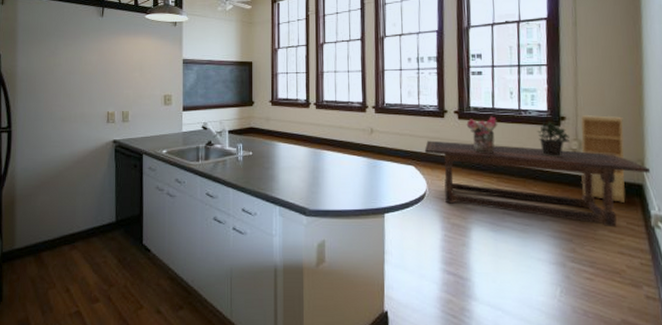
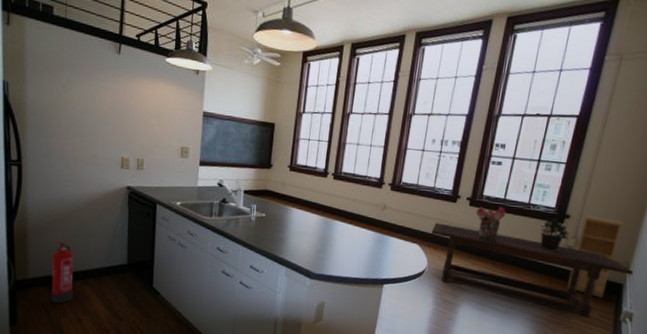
fire extinguisher: none [38,204,62,273] -> present [51,241,74,304]

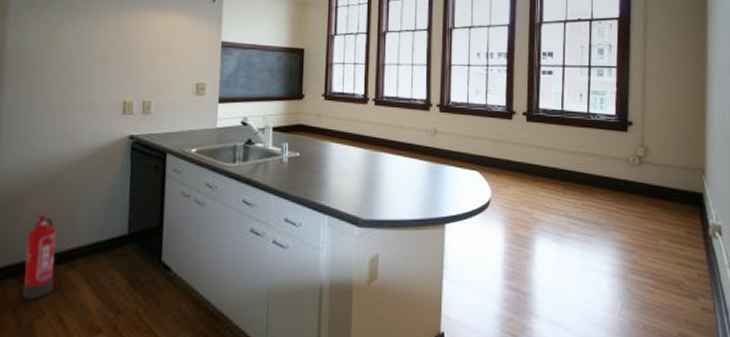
dining table: present [431,222,634,319] -> none [490,143,711,238]
bouquet: present [475,206,506,242] -> none [534,119,567,160]
potted plant: present [539,217,569,252] -> none [605,126,636,165]
bookshelf: present [566,215,623,298] -> none [645,120,687,212]

